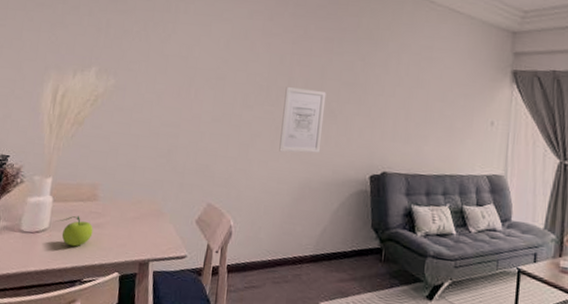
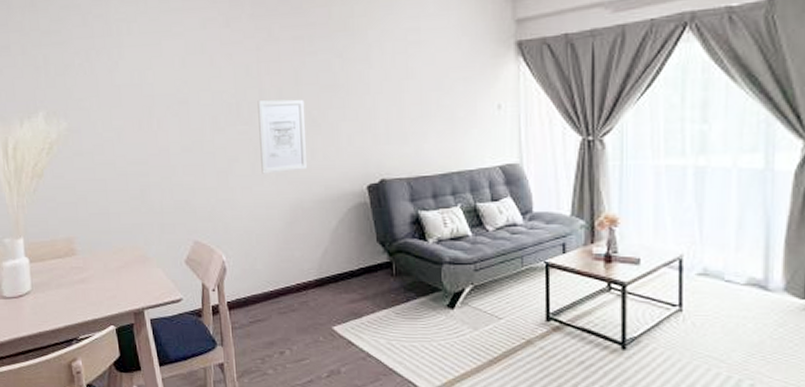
fruit: present [56,215,93,247] -> none [38,273,79,306]

